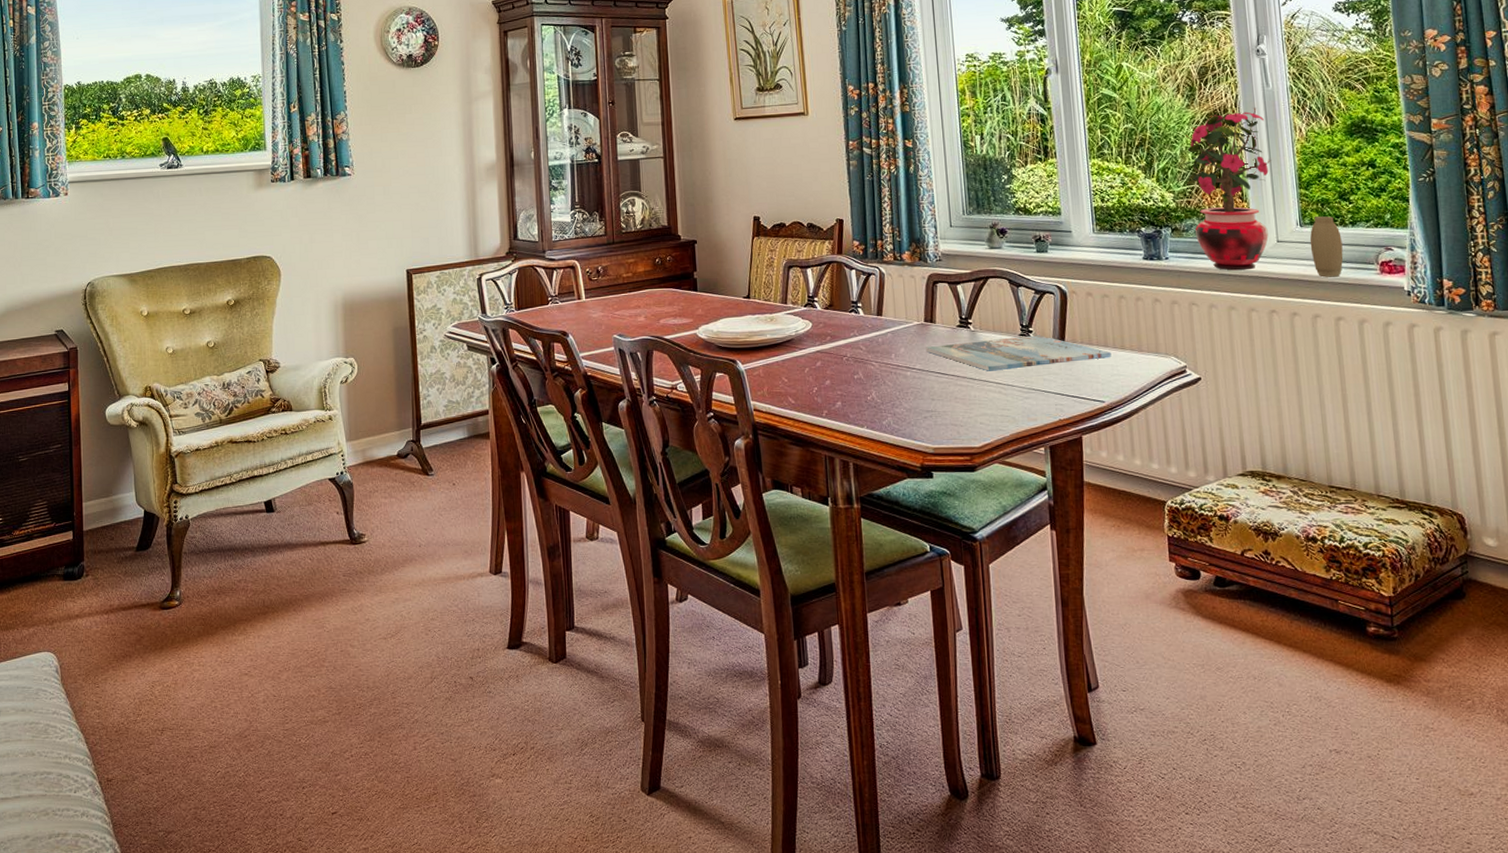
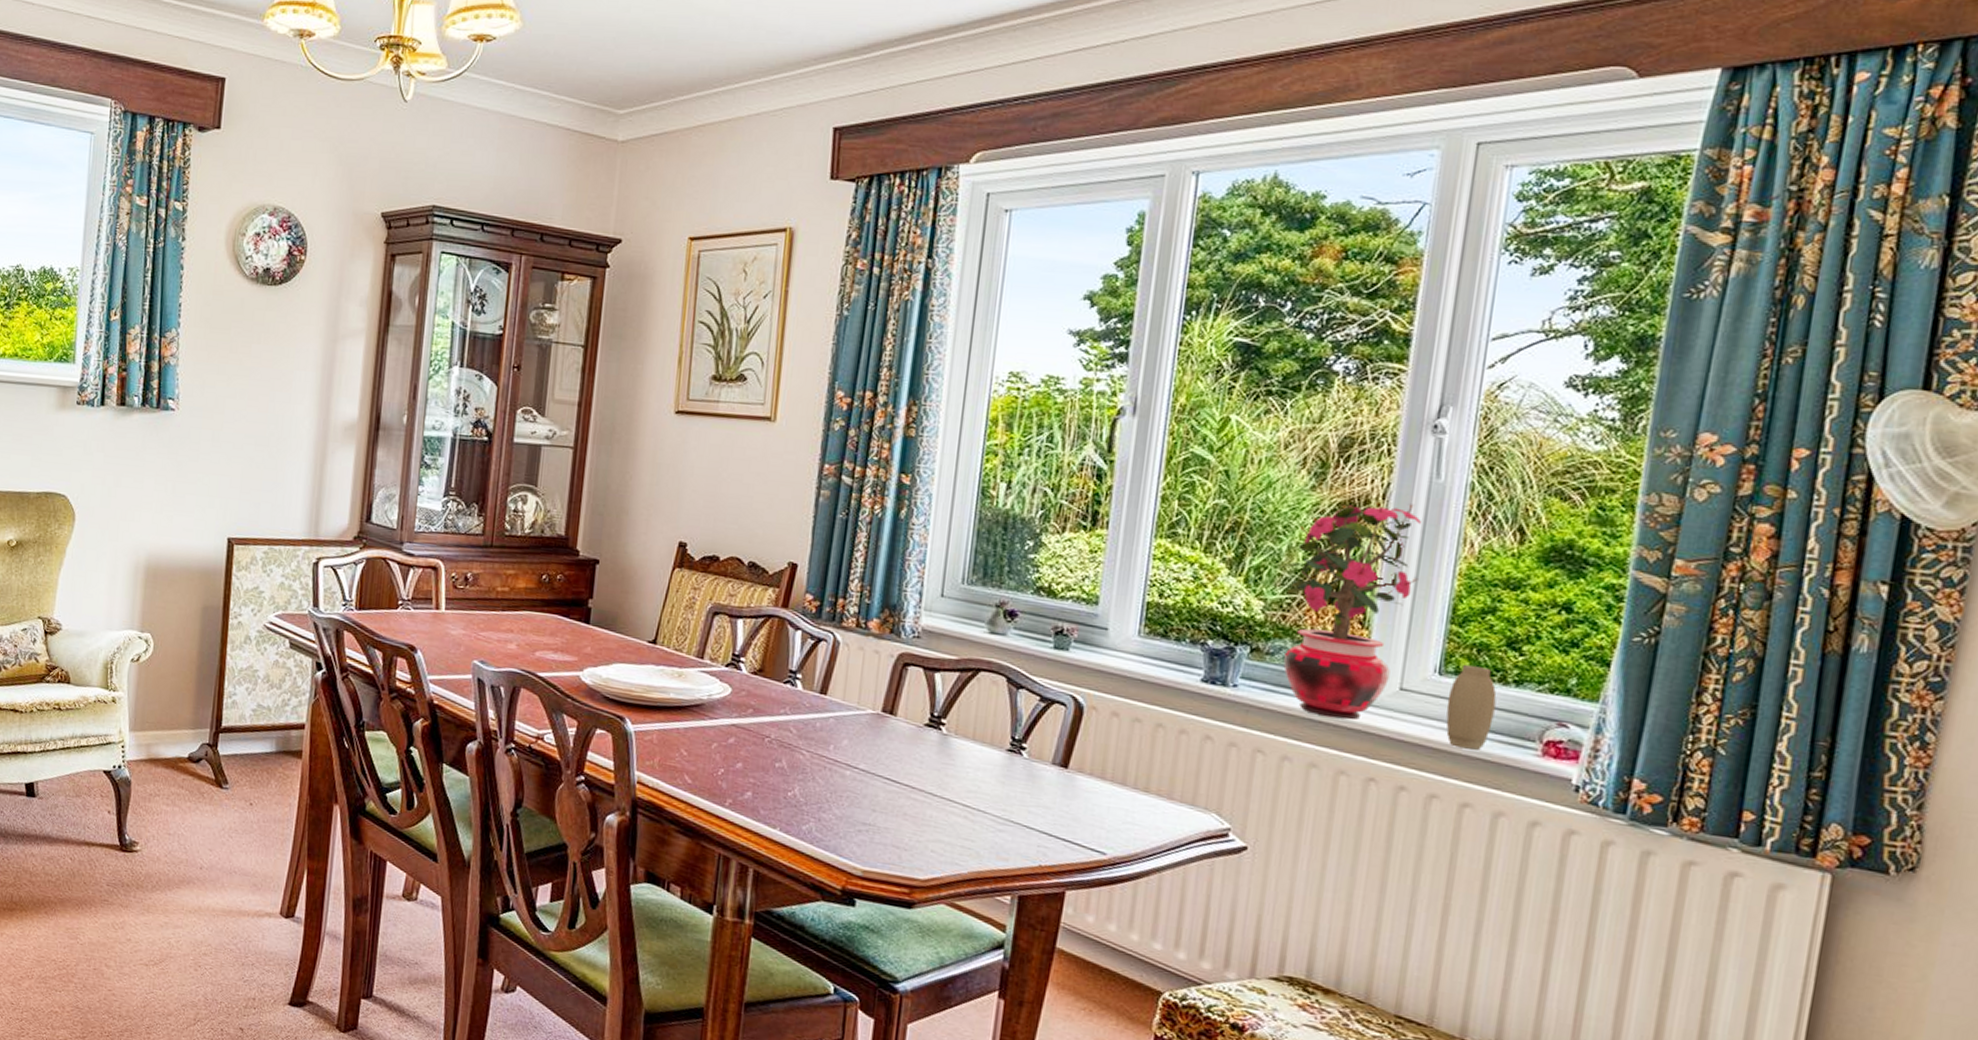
magazine: present [925,335,1112,371] -> none [876,743,1129,799]

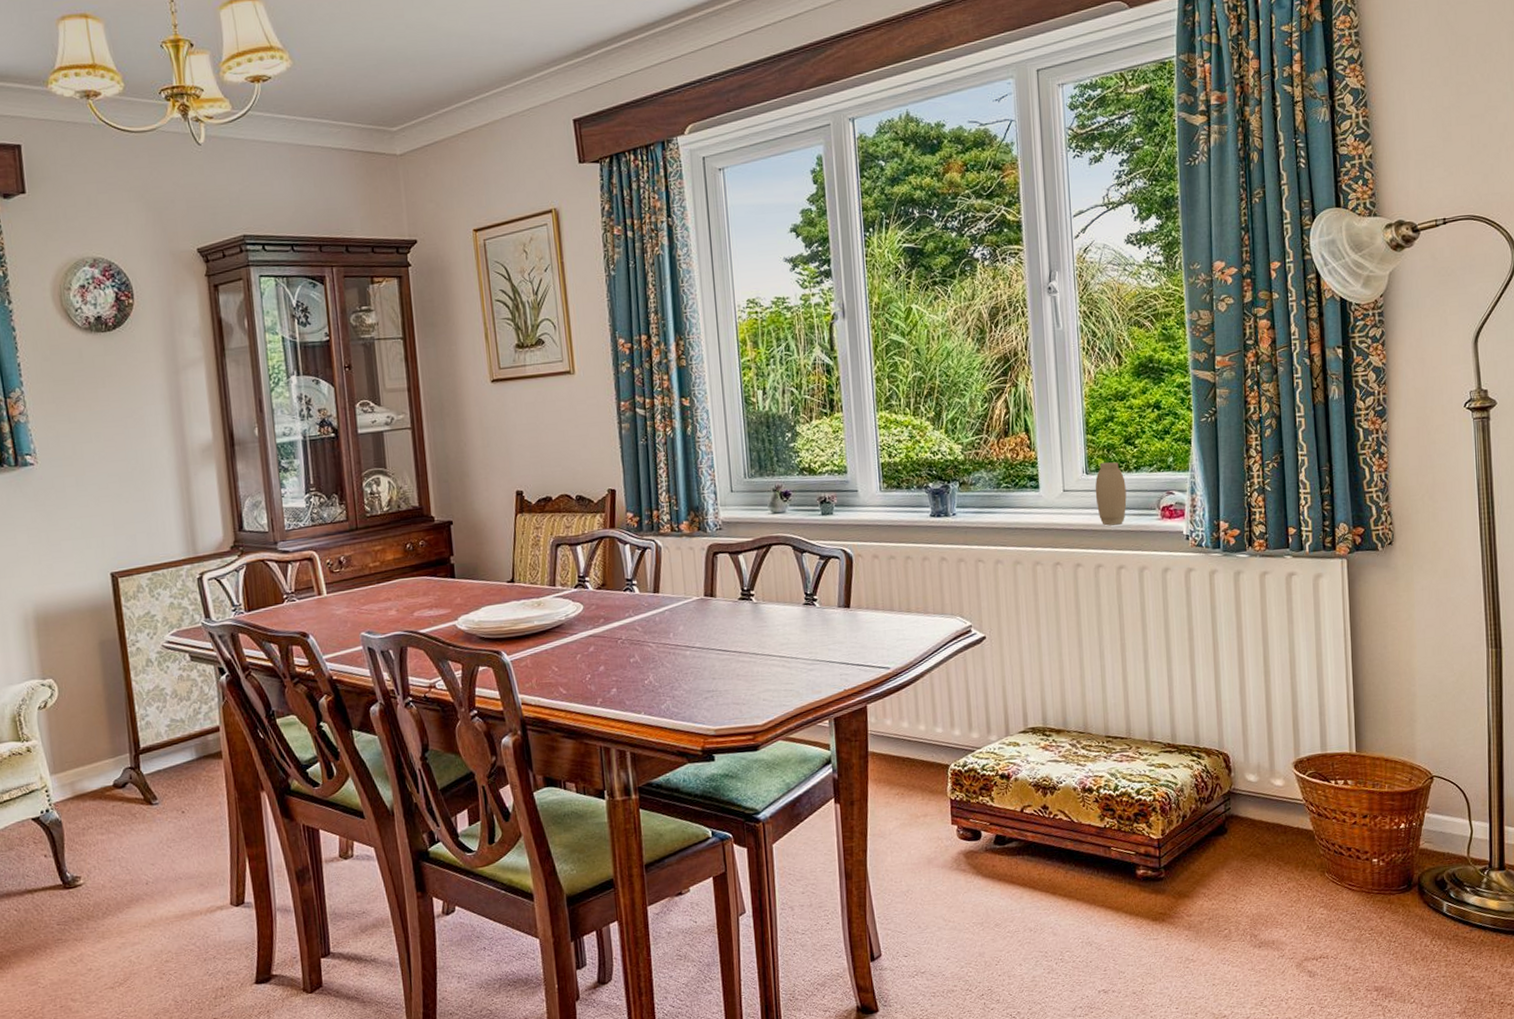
potted flower: present [1277,501,1421,720] -> none [965,350,1060,524]

